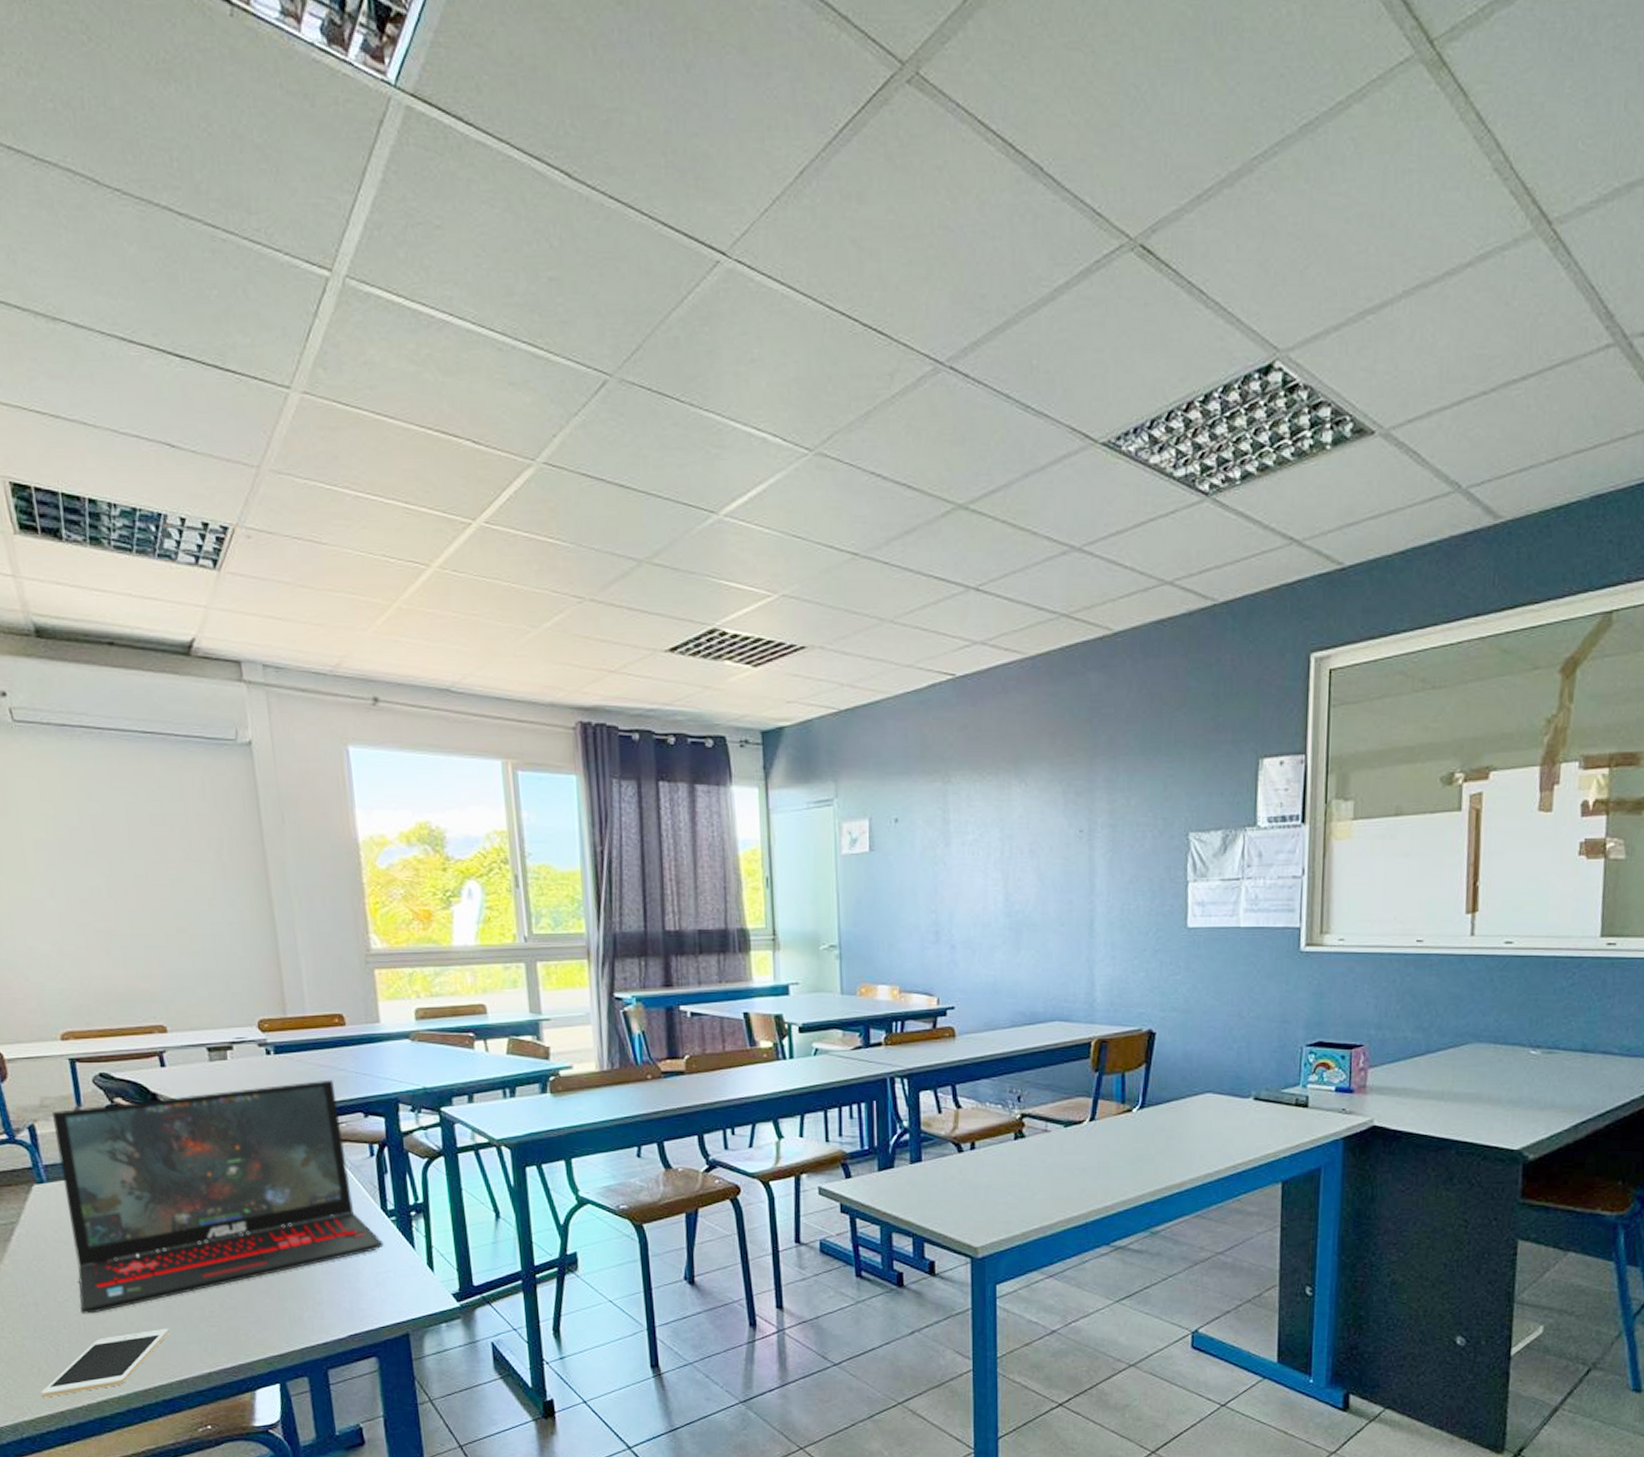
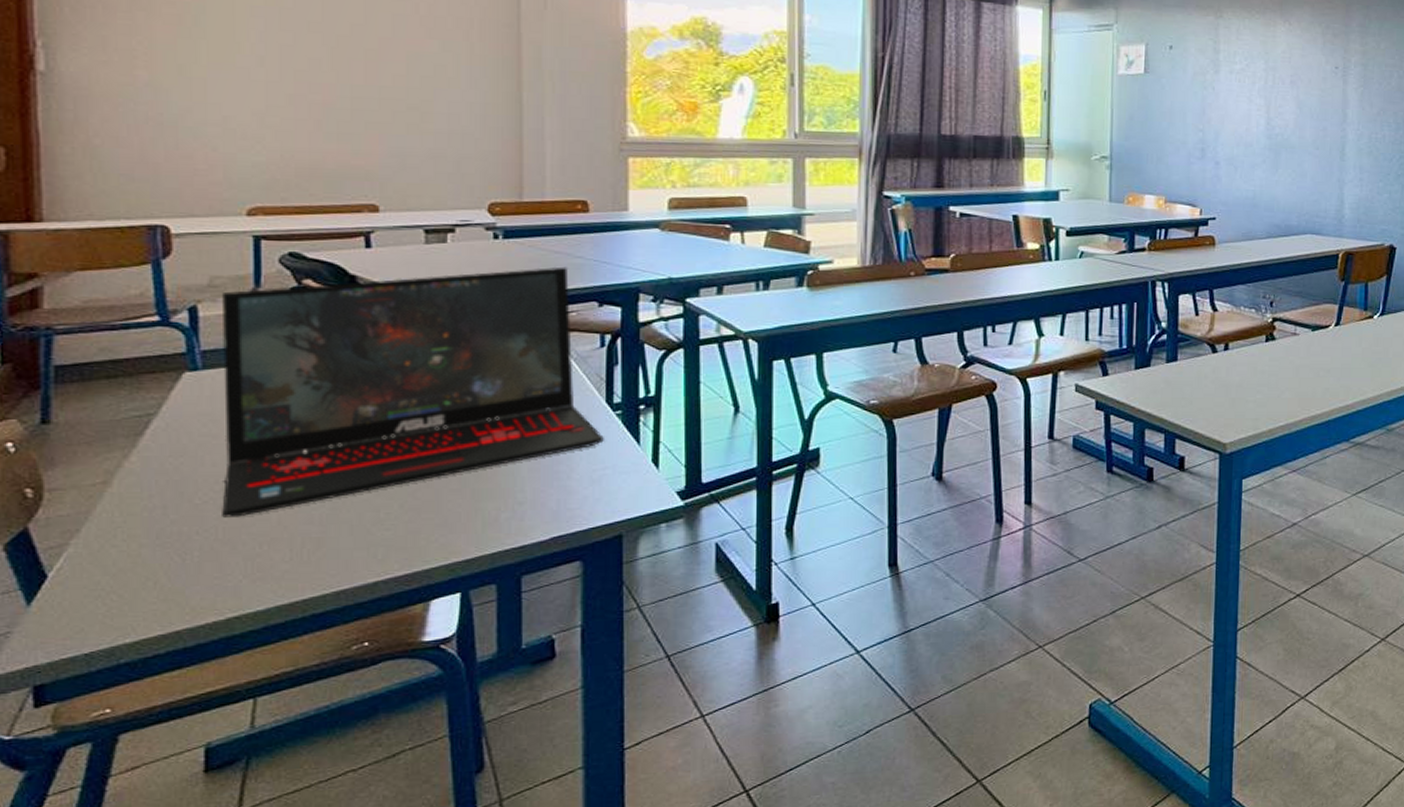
cell phone: present [41,1329,170,1398] -> none [153,534,333,615]

